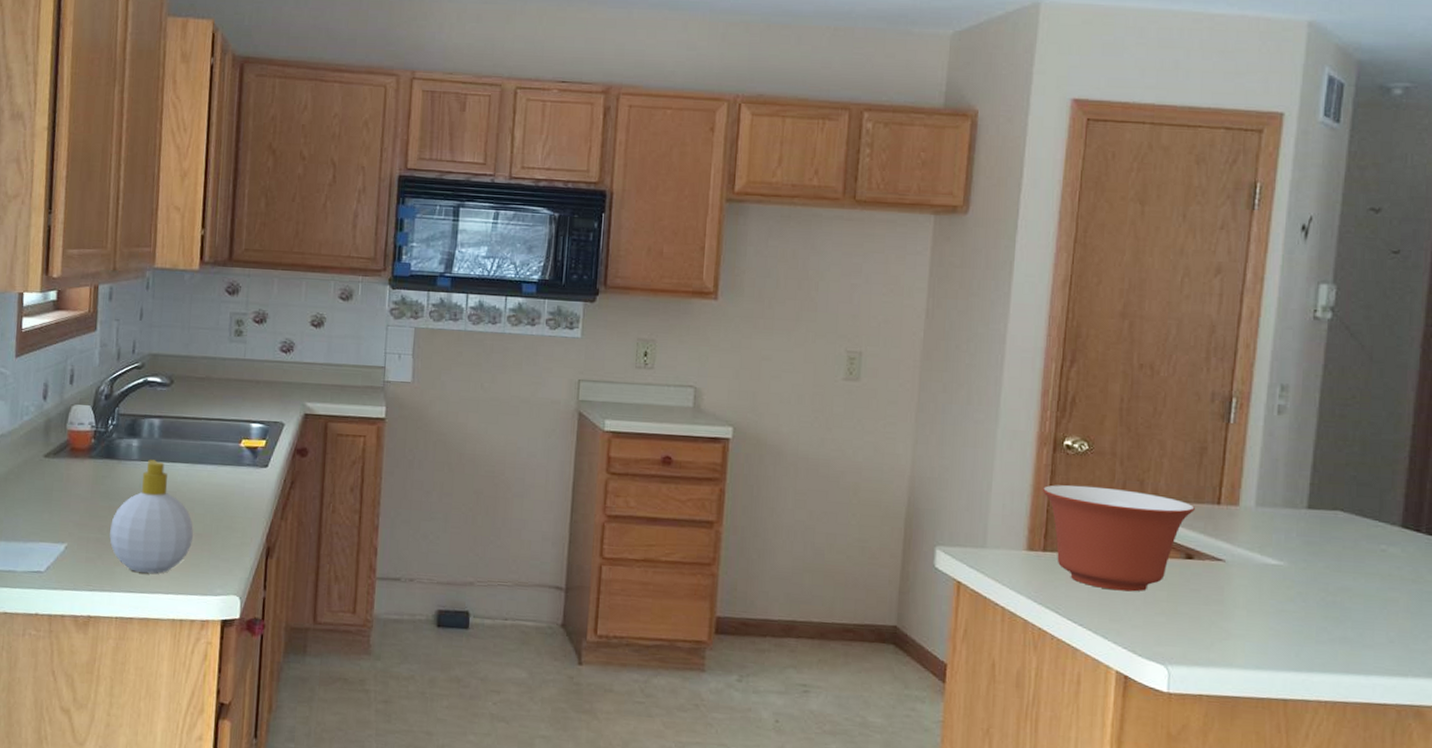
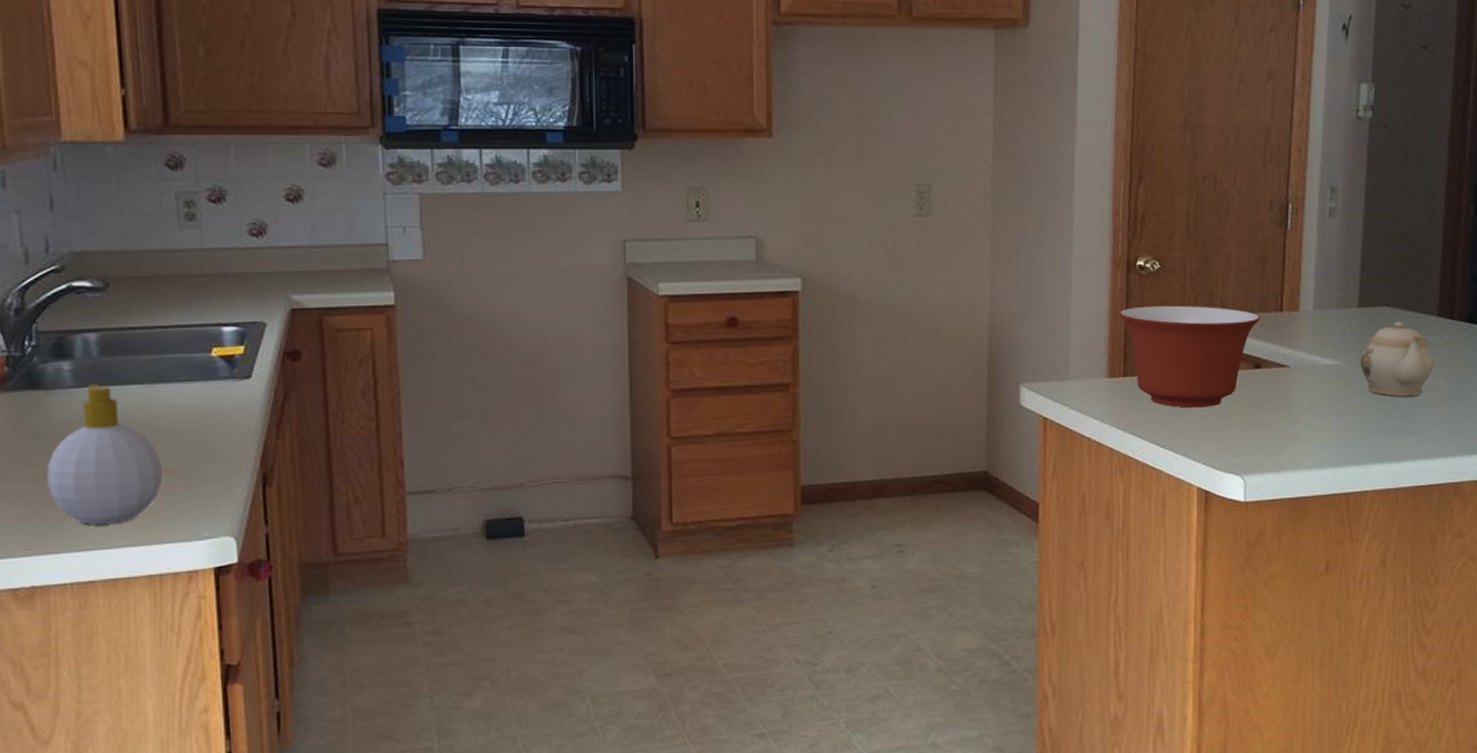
teapot: none [1306,528,1396,607] -> present [1360,322,1435,396]

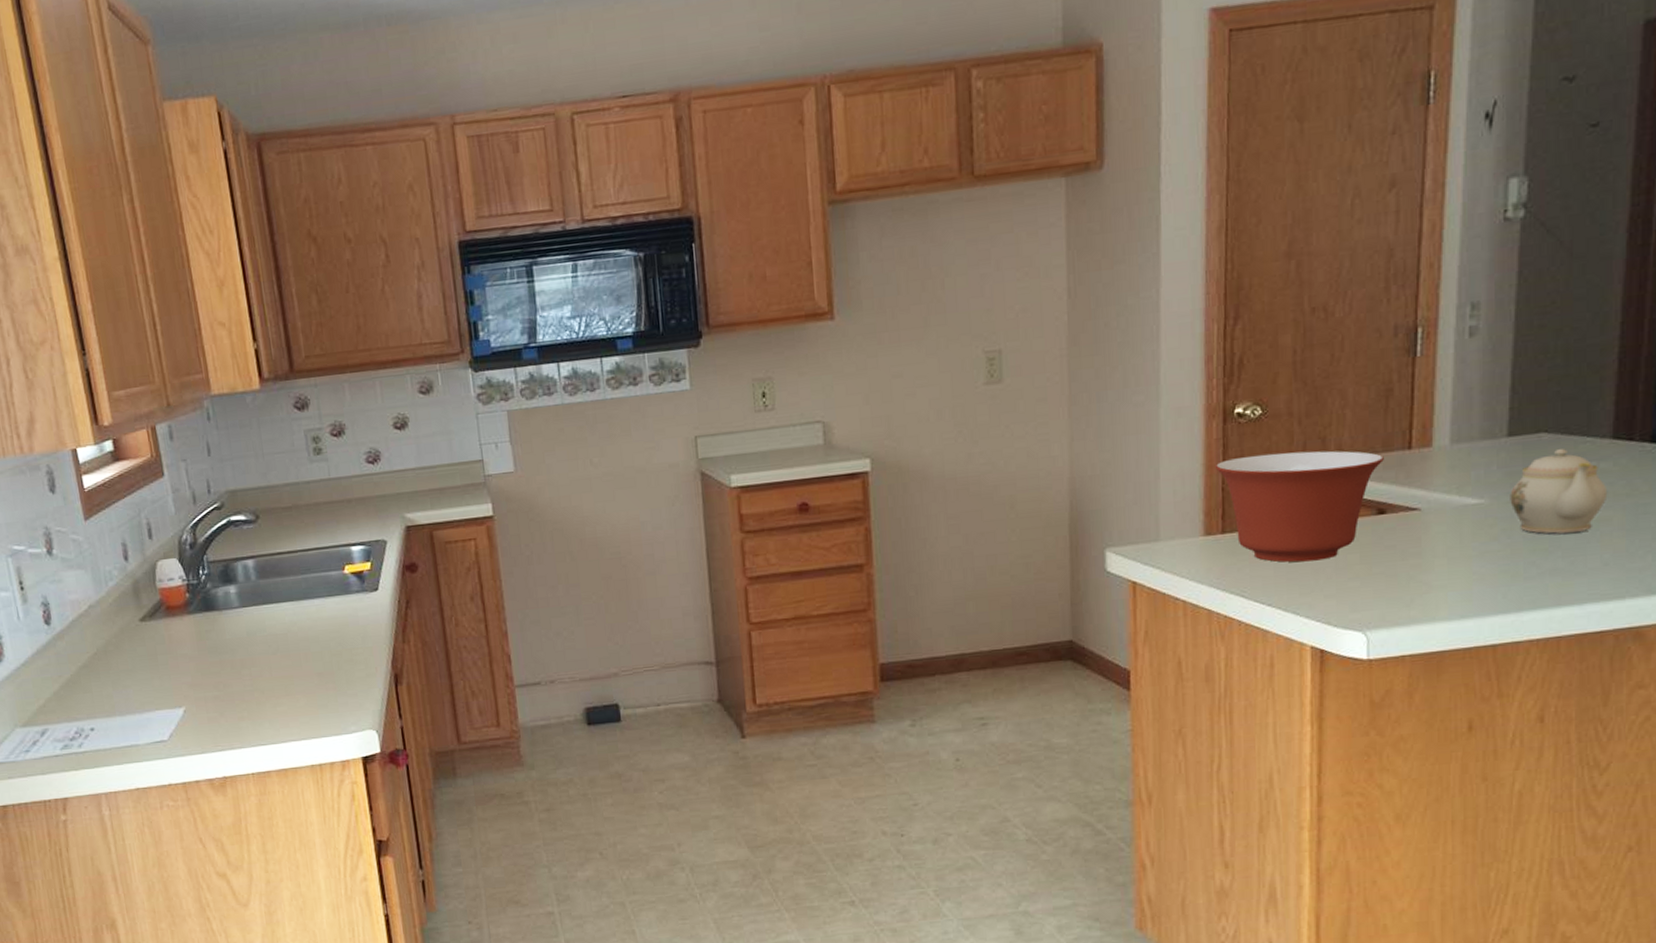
soap bottle: present [47,384,163,525] -> none [226,604,315,724]

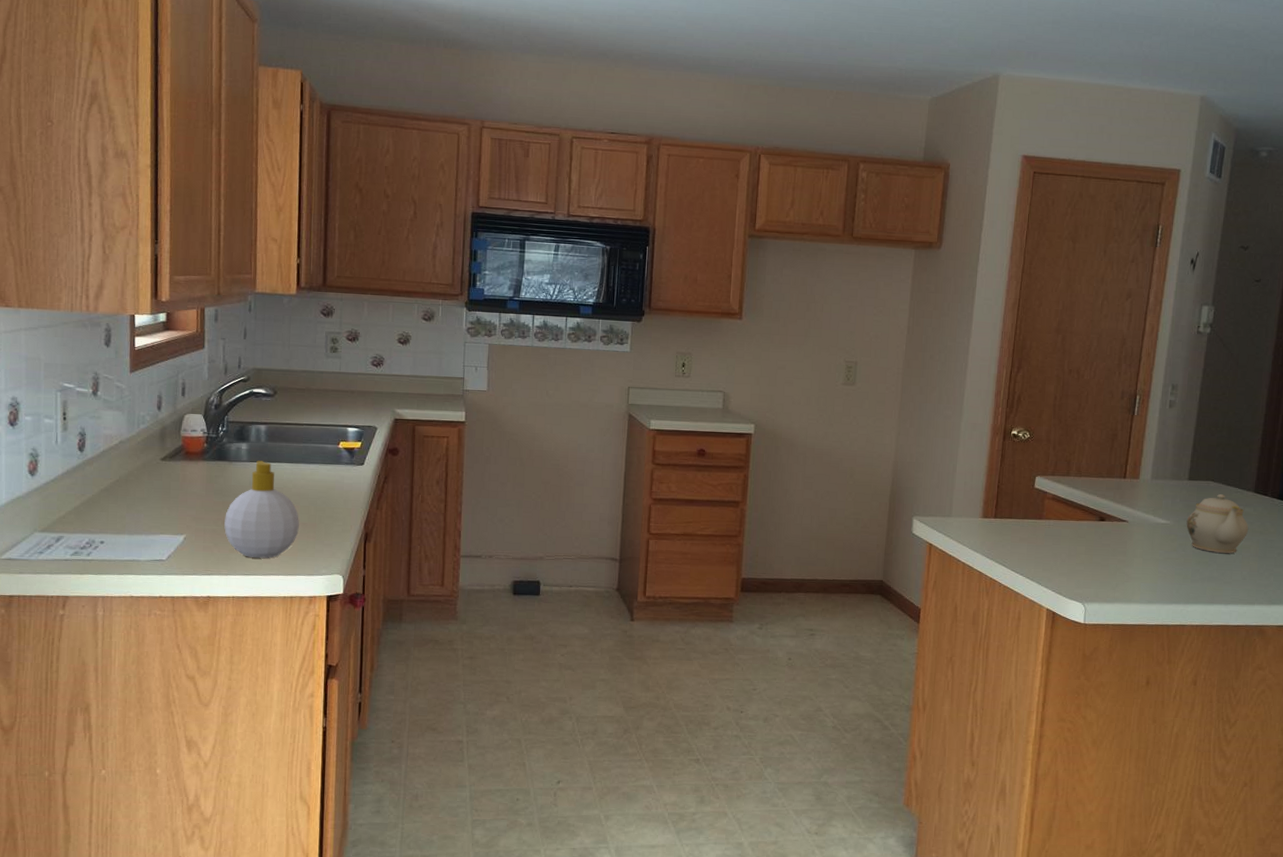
soap bottle: none [226,604,315,724] -> present [224,460,299,558]
mixing bowl: present [1215,450,1384,563] -> none [994,465,1107,548]

